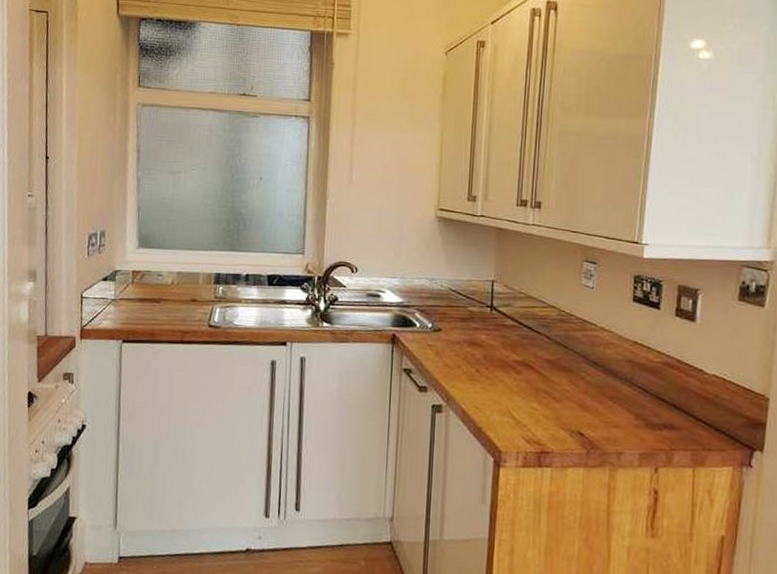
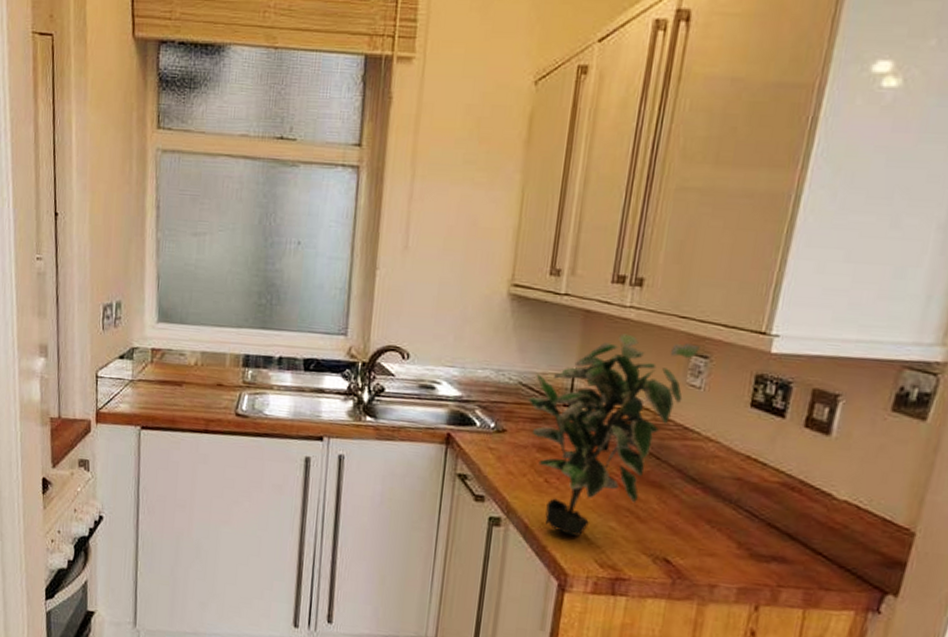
potted plant: none [458,246,589,417] -> present [528,333,700,536]

